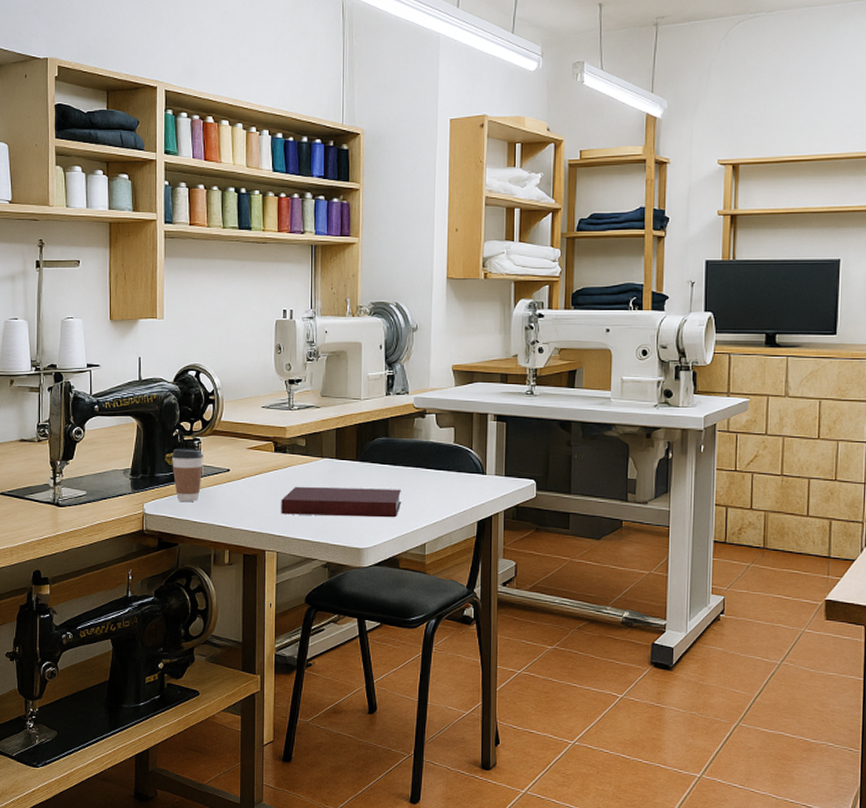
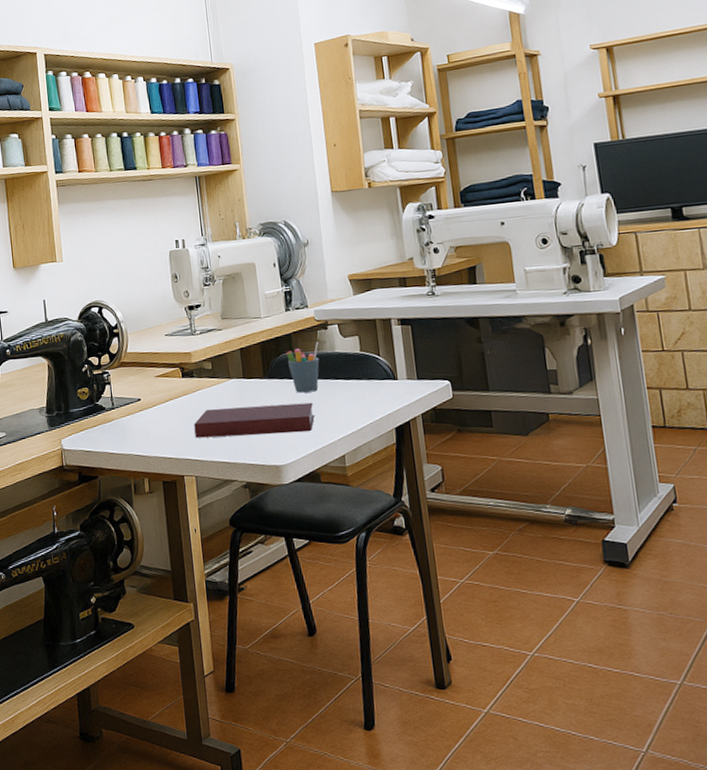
coffee cup: present [172,448,204,503] -> none [83,381,115,435]
pen holder: none [381,429,415,479] -> present [286,342,320,393]

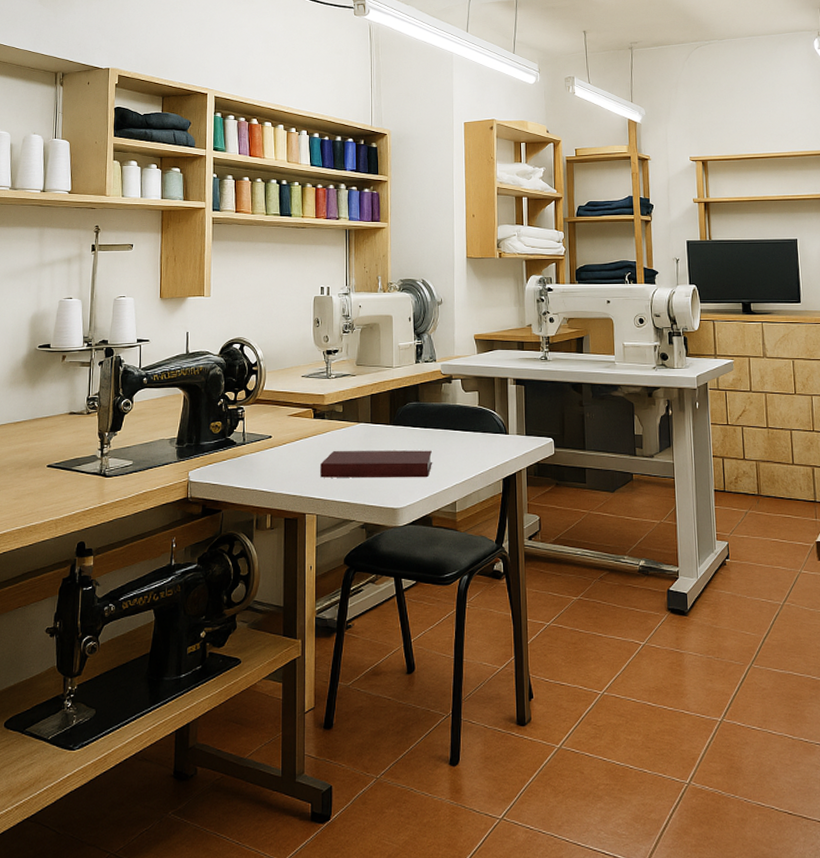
pen holder: present [286,342,320,393] -> none [412,394,443,441]

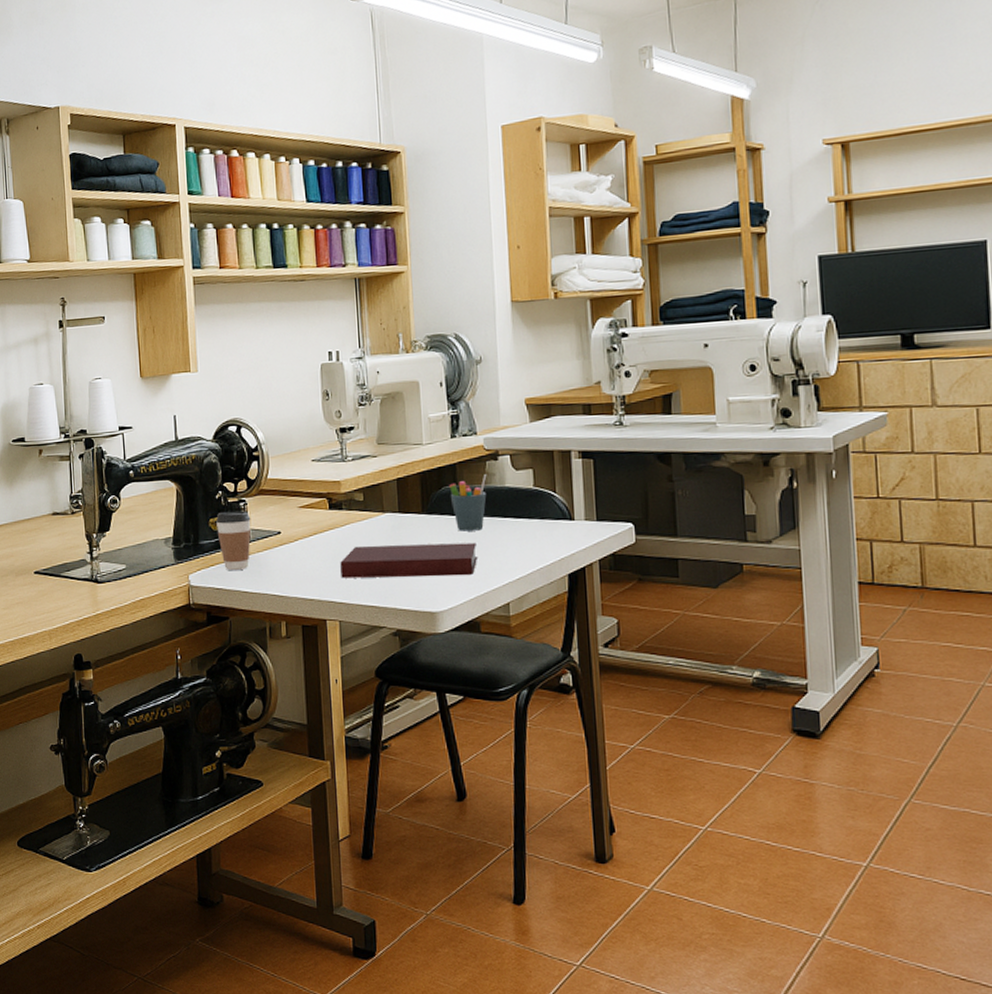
coffee cup: none [216,417,247,469] -> present [216,511,251,571]
pen holder: none [412,394,443,441] -> present [449,474,487,531]

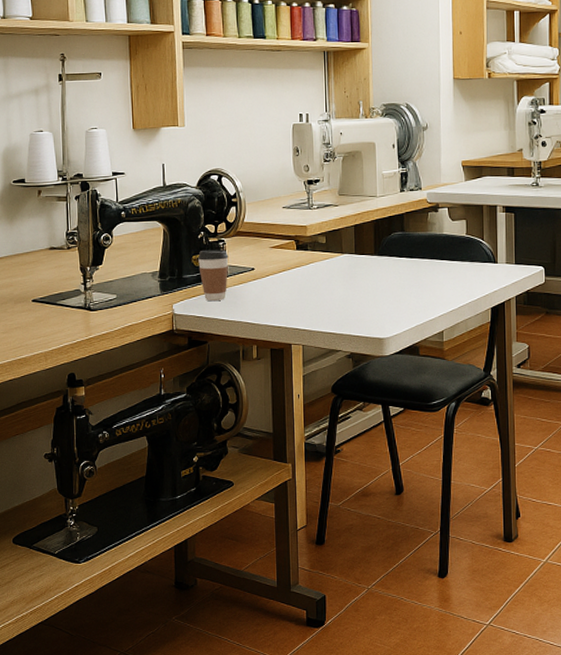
notebook: present [340,542,477,579] -> none [305,280,418,309]
pen holder: present [449,474,487,531] -> none [397,223,429,271]

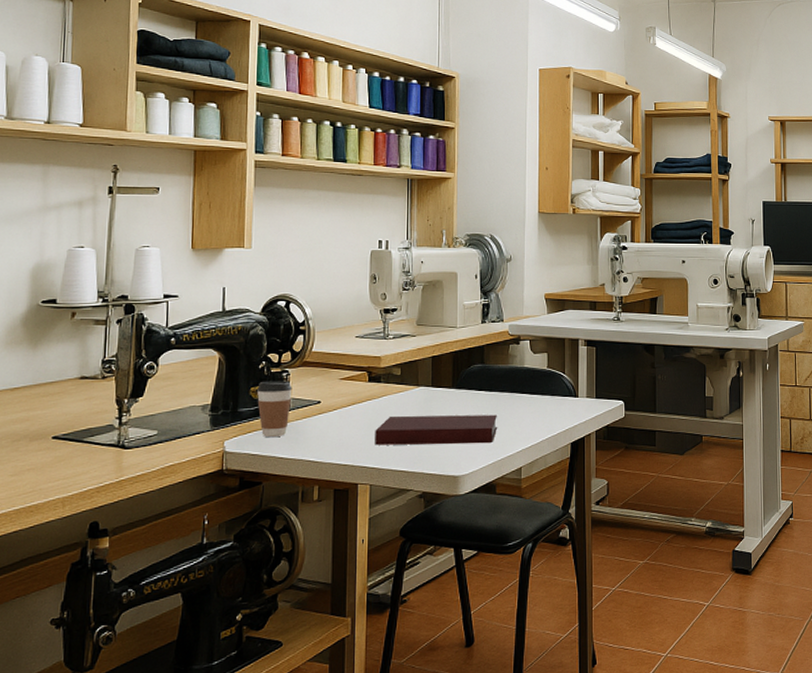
notebook: none [305,280,418,309] -> present [375,414,497,445]

